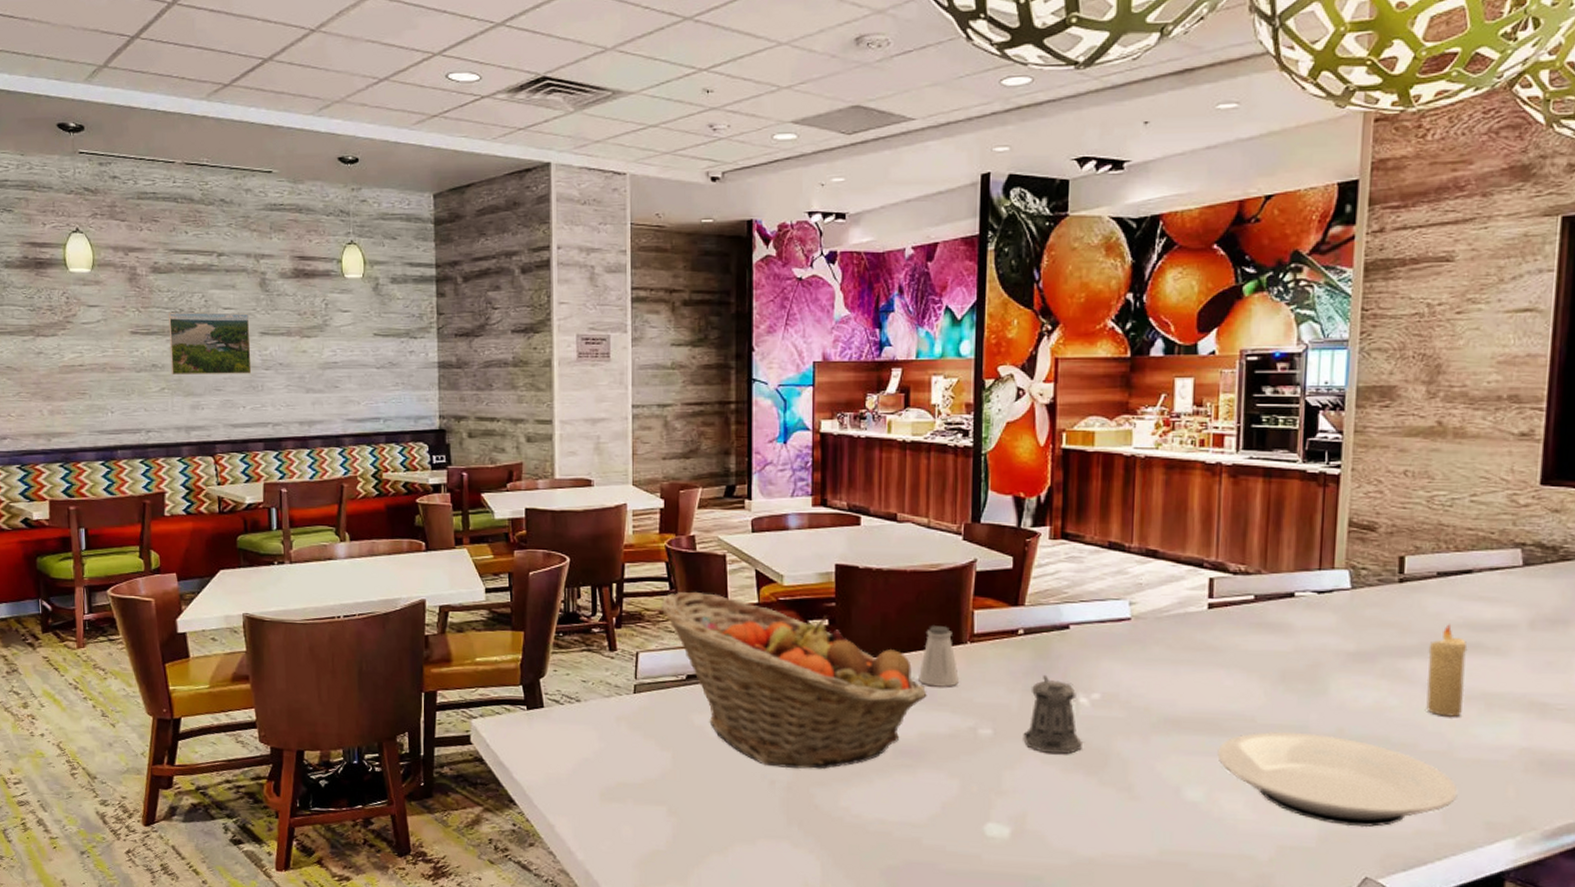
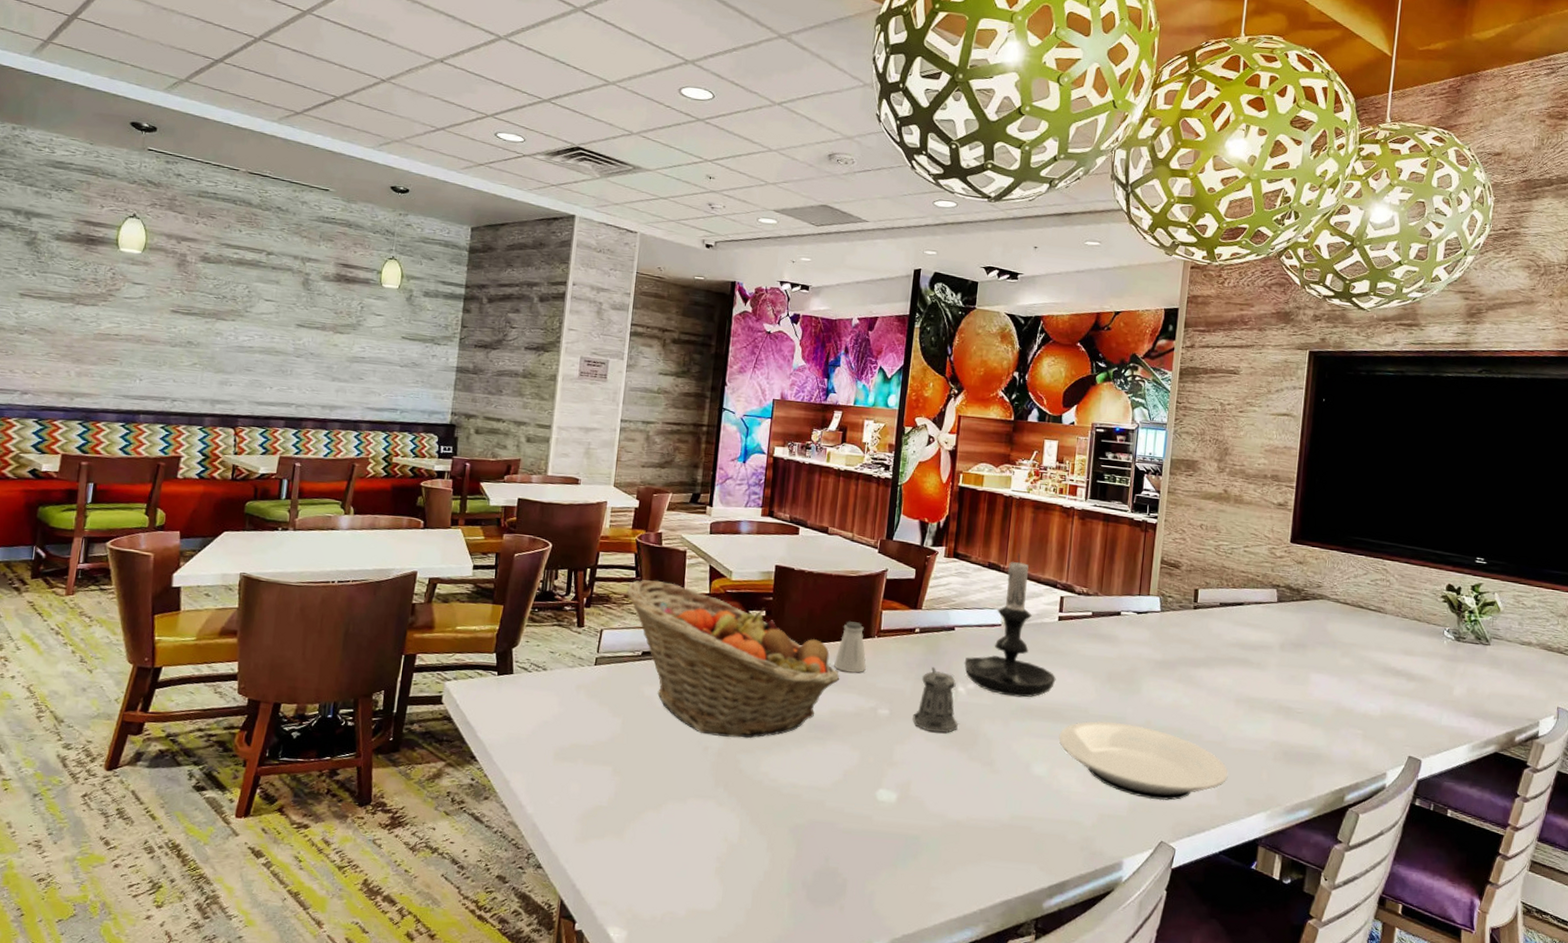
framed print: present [168,311,252,376] -> none [205,297,289,360]
candle holder: none [1085,527,1210,707] -> present [964,553,1056,698]
candle: present [1426,624,1468,717] -> none [1209,643,1239,715]

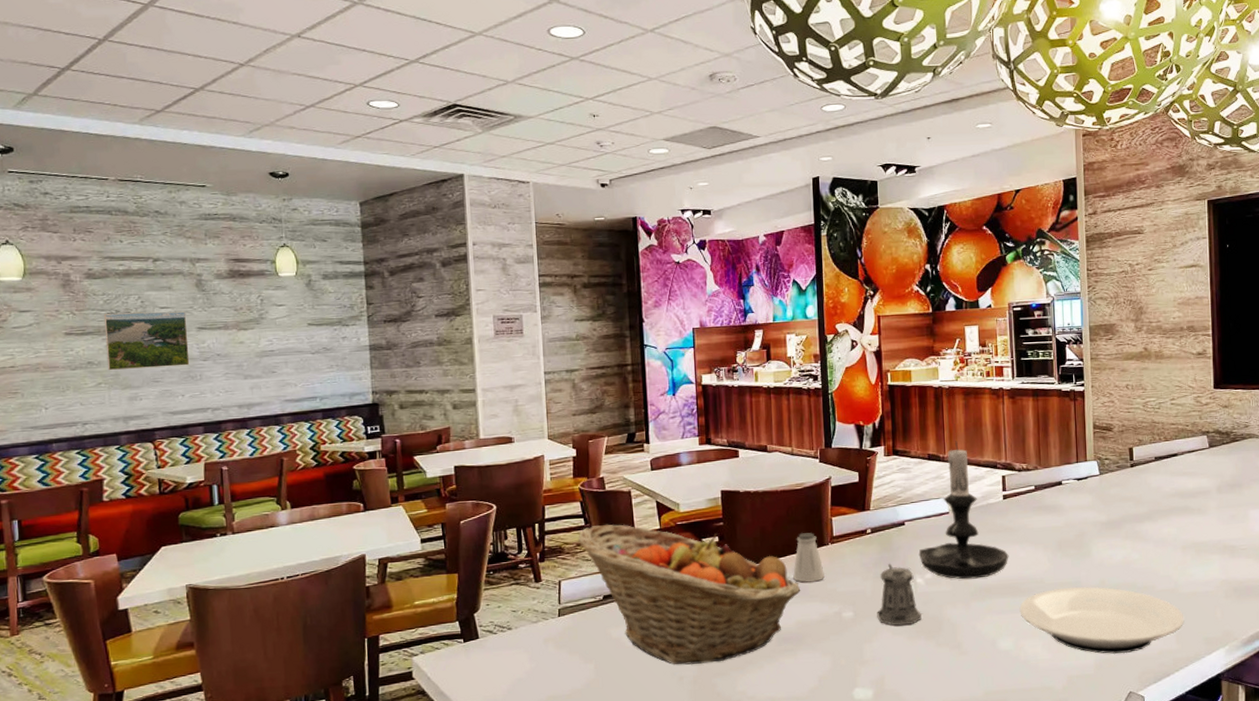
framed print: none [205,297,289,360] -> present [103,311,190,371]

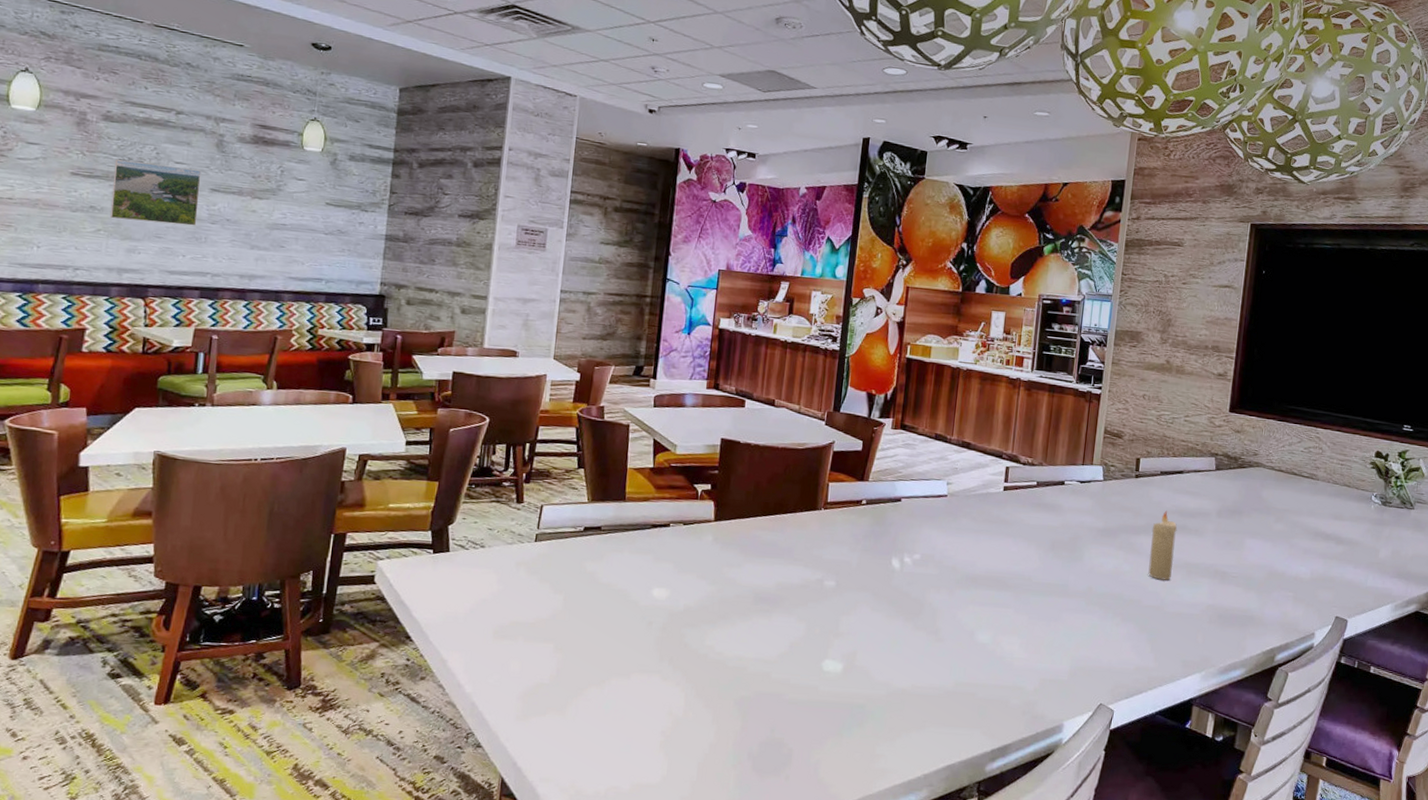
fruit basket: present [578,524,801,665] -> none [567,454,786,613]
saltshaker: present [793,532,824,583] -> none [780,494,813,546]
pepper shaker: present [877,563,922,626] -> none [859,537,904,603]
candle holder: present [918,441,1009,580] -> none [910,424,1001,567]
plate: present [1019,587,1185,654] -> none [1002,589,1166,665]
candle: none [1155,495,1182,563] -> present [1148,510,1178,581]

